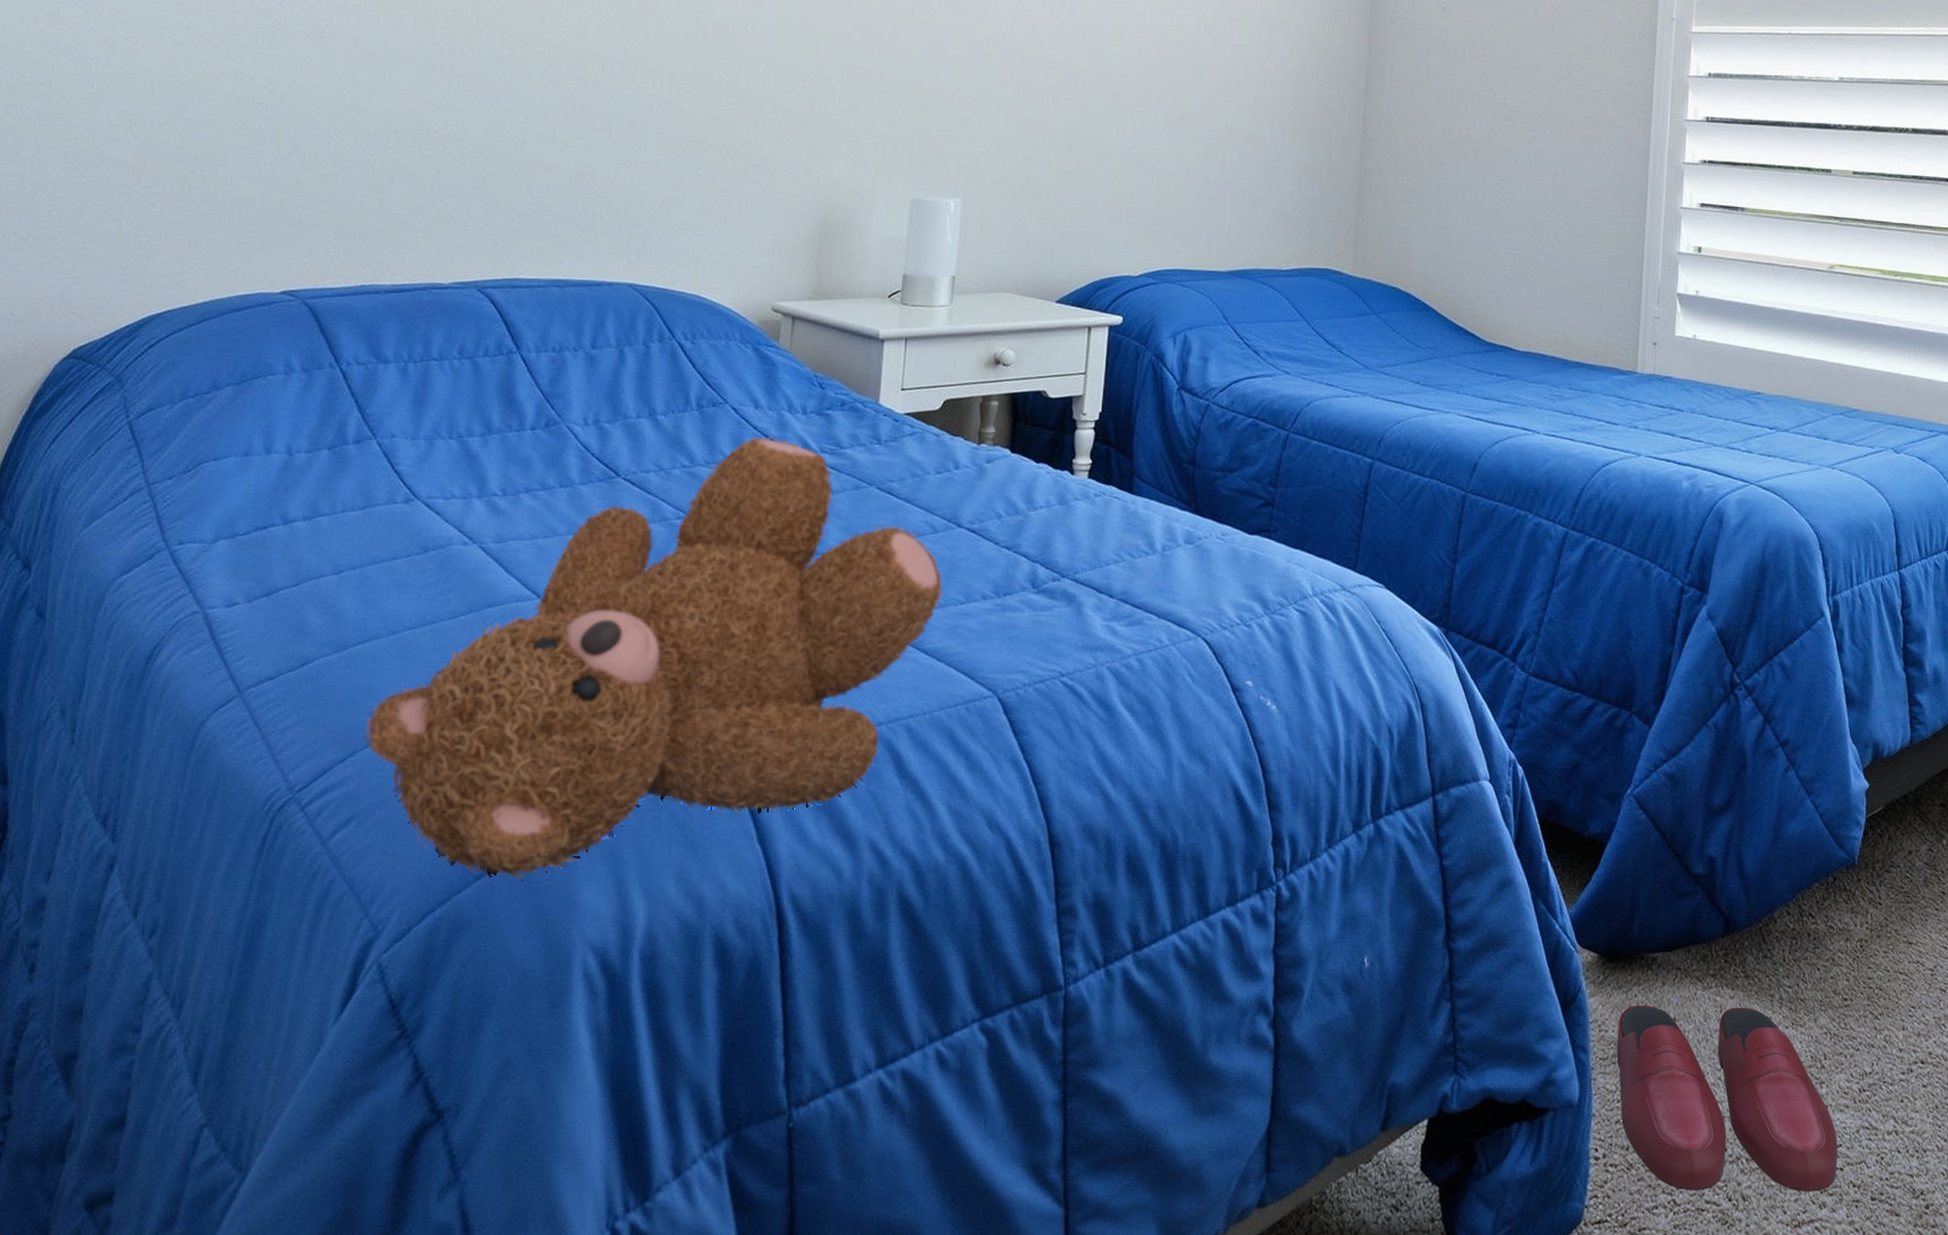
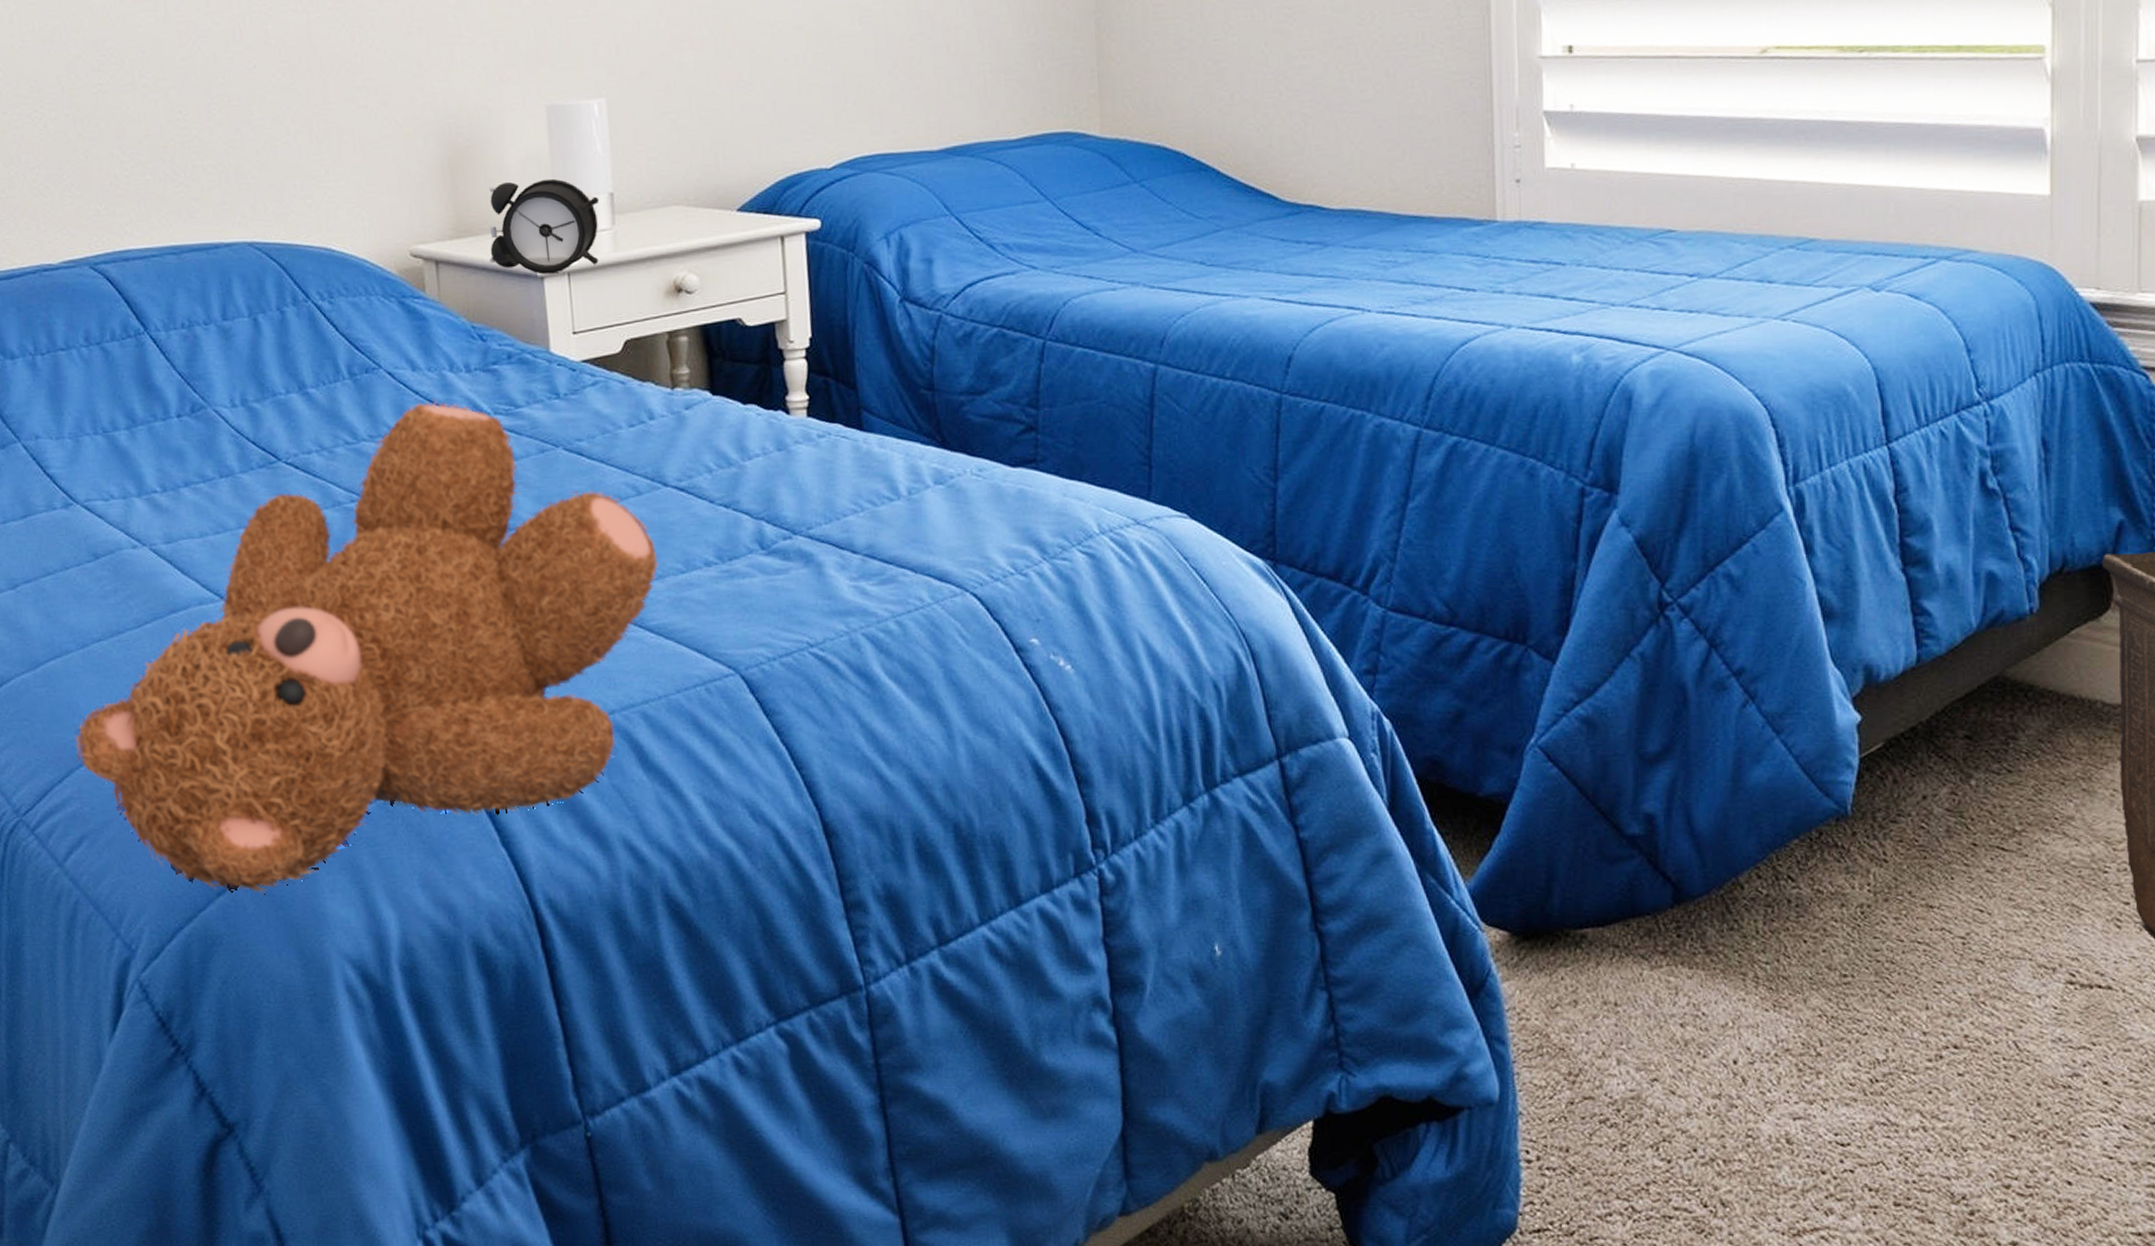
alarm clock: none [840,257,943,338] -> present [489,178,600,275]
slippers: present [1616,1005,1838,1192] -> none [1542,988,1845,1197]

